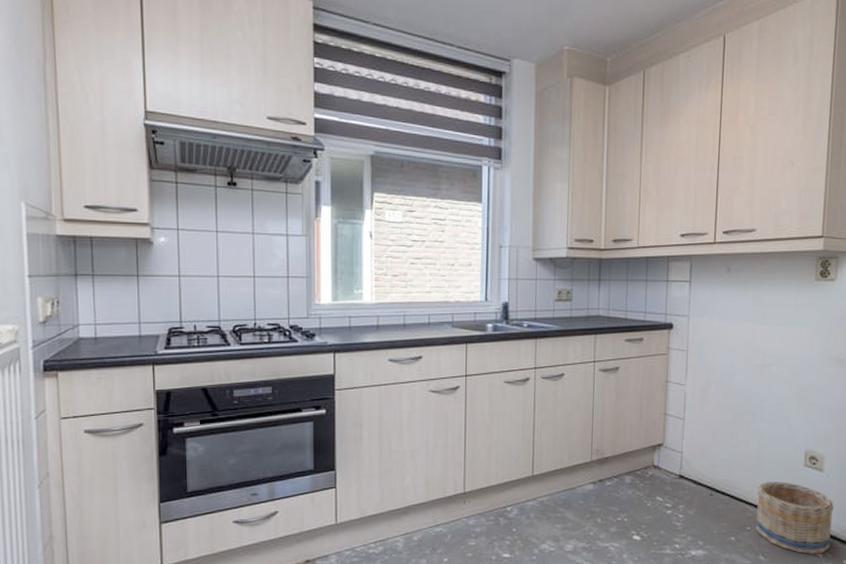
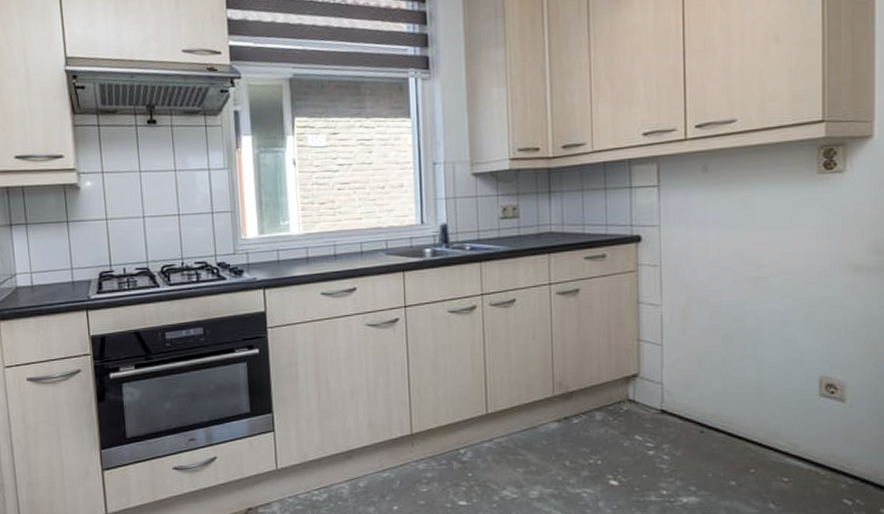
basket: present [755,482,834,554] -> none [759,415,863,502]

